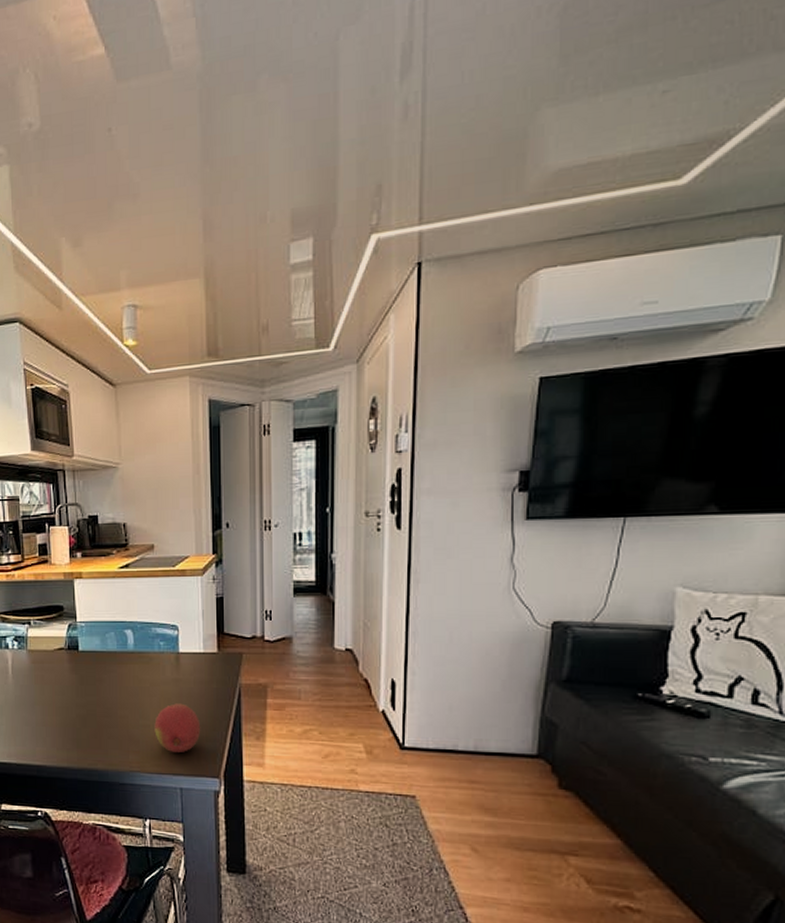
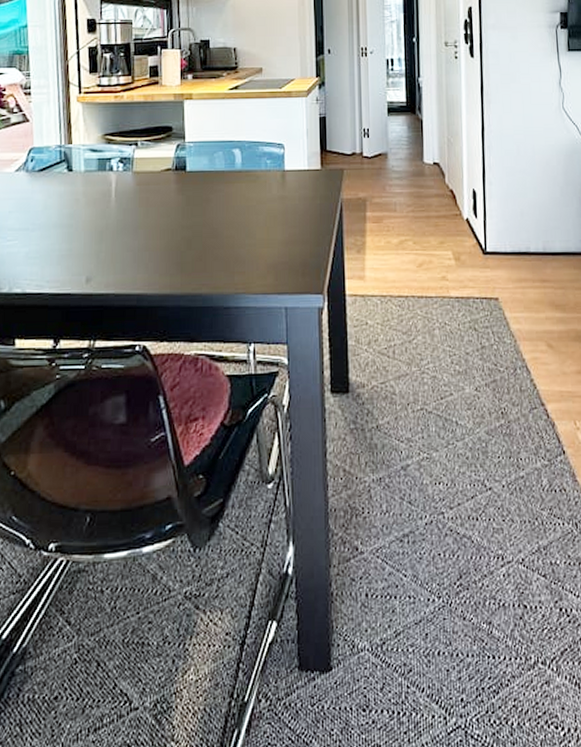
fruit: present [154,703,201,754] -> none [260,220,306,272]

